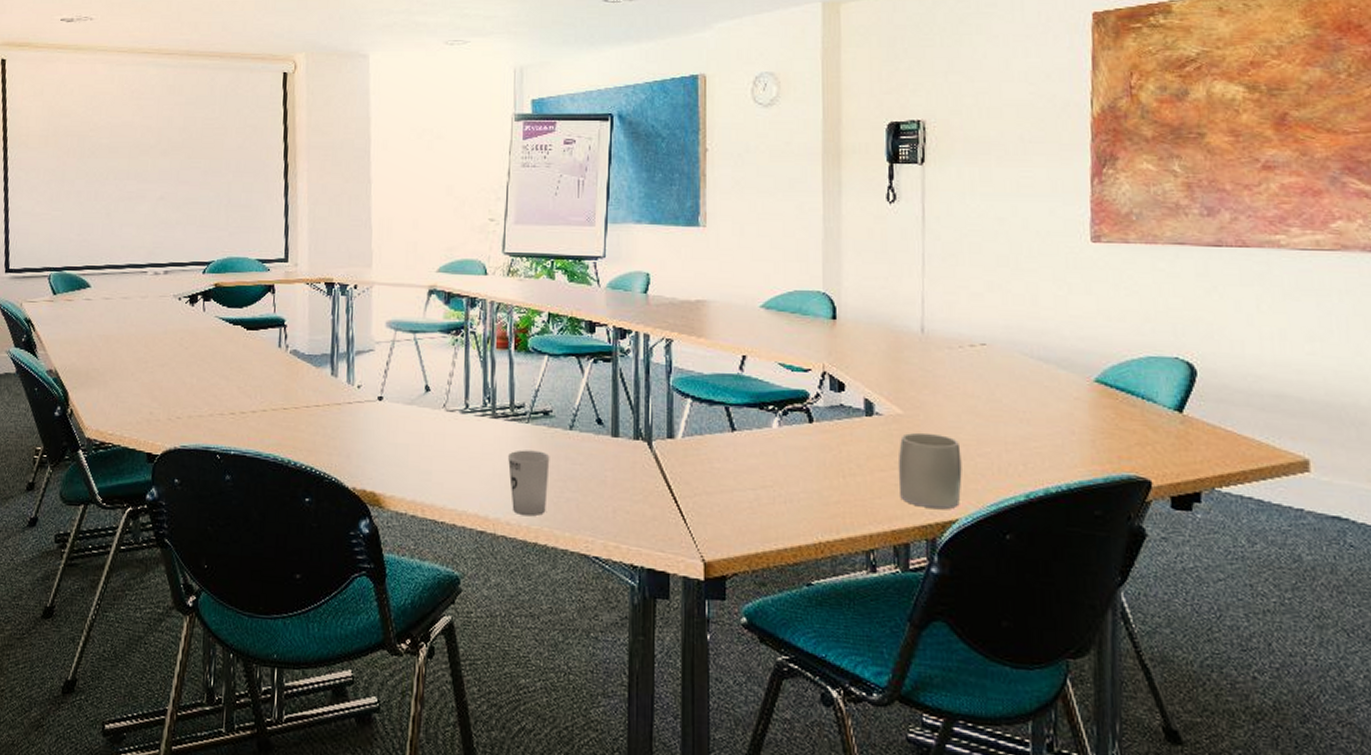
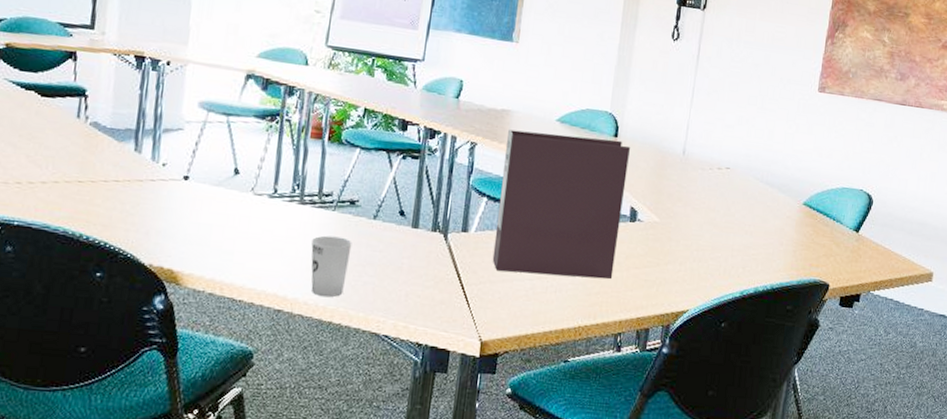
binder: none [705,321,855,486] -> present [492,129,630,280]
mug: present [897,432,962,510] -> none [647,237,699,302]

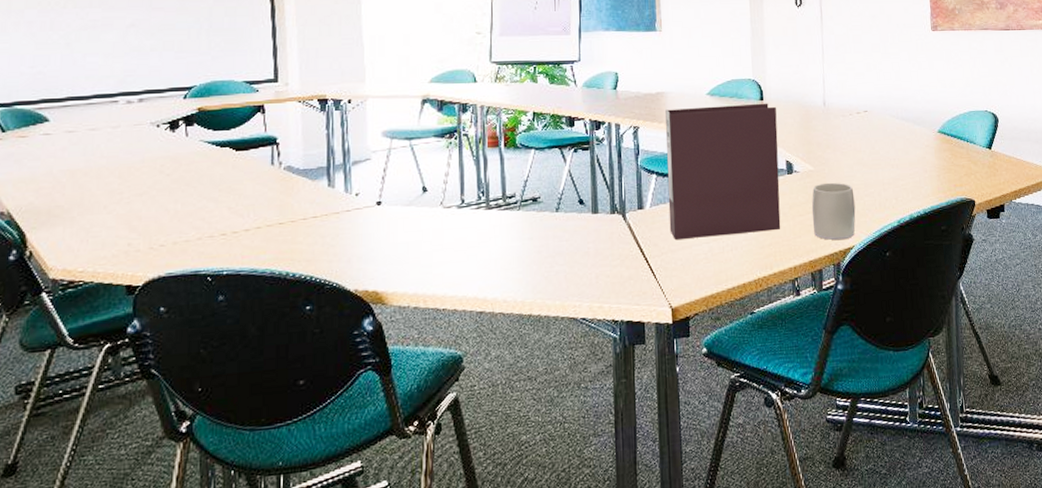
cup: present [311,235,352,298] -> none [503,233,540,293]
mug: none [647,237,699,302] -> present [811,182,856,241]

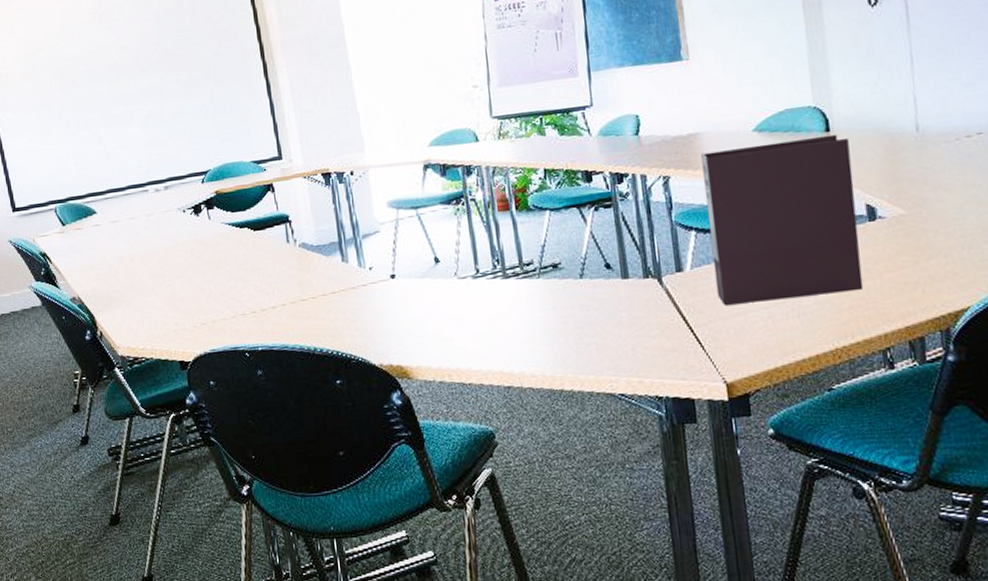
mug: present [811,182,856,241] -> none [905,228,971,301]

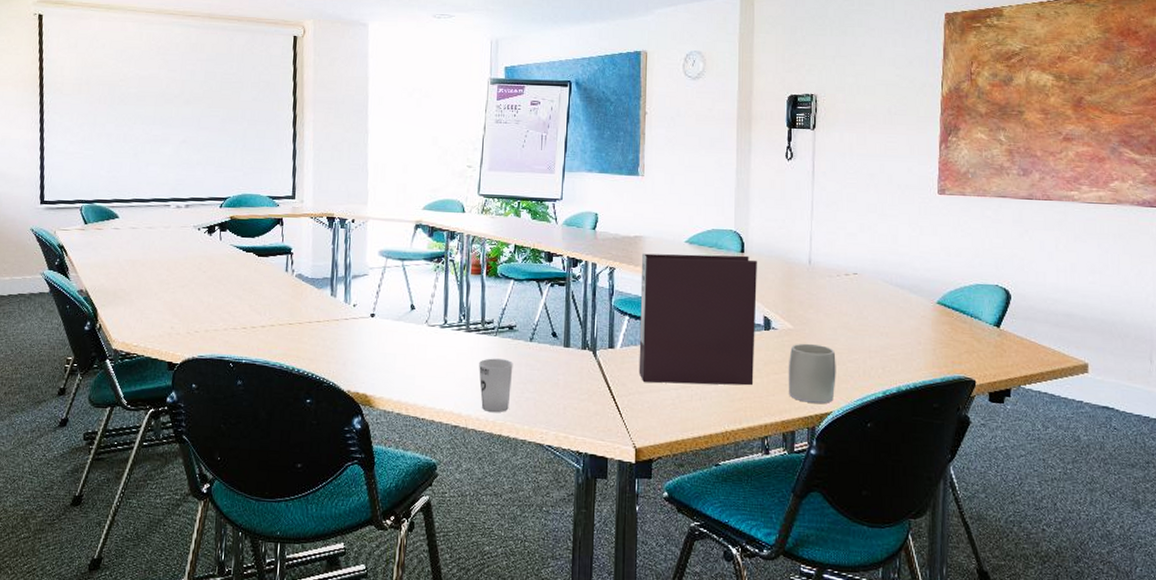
cup: none [524,303,568,366] -> present [479,358,513,413]
mug: none [905,228,971,301] -> present [788,343,836,404]

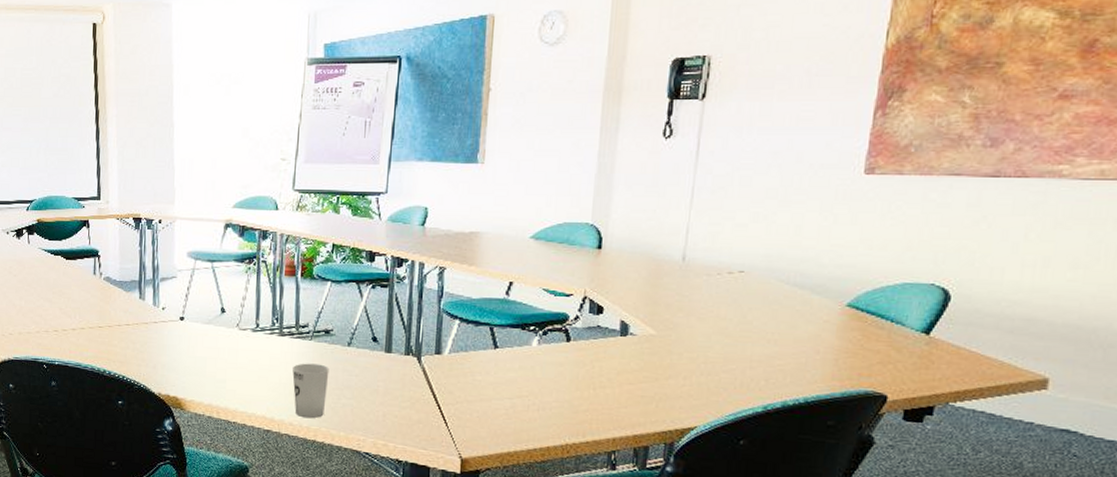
binder: present [638,253,757,386] -> none [468,251,617,397]
mug: present [788,343,836,404] -> none [644,351,707,418]

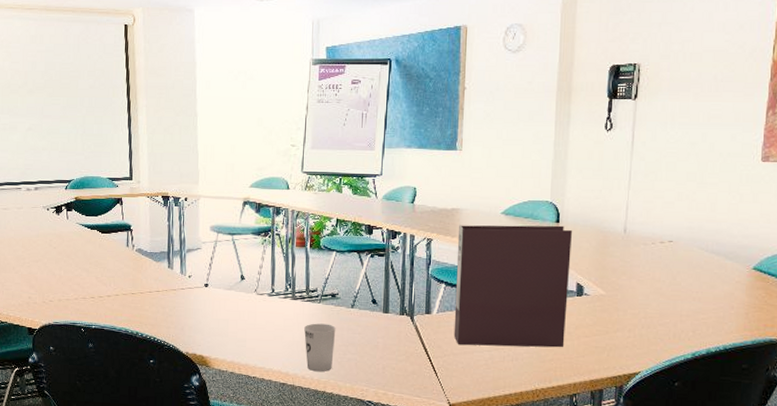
binder: none [468,251,617,397] -> present [453,225,572,348]

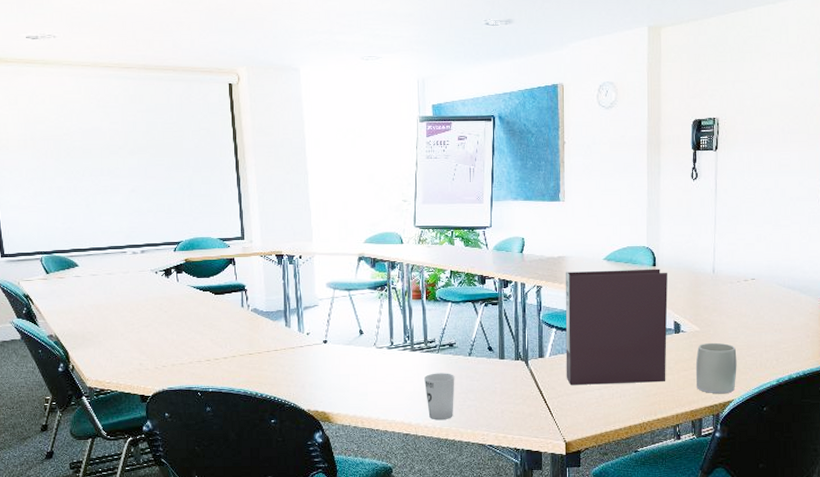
mug: none [598,308,647,365] -> present [695,342,737,394]

